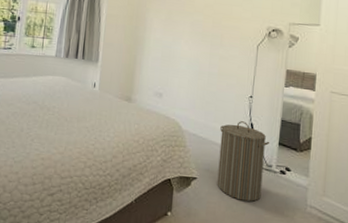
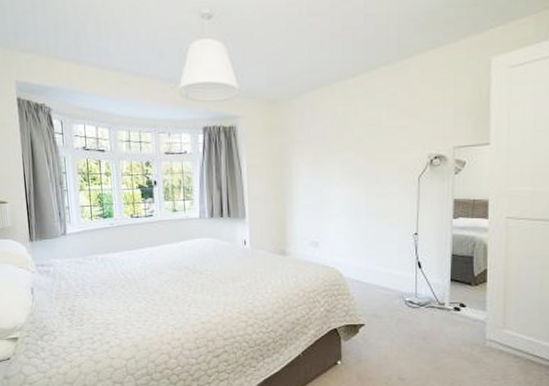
laundry hamper: present [217,121,270,202] -> none [385,261,441,342]

